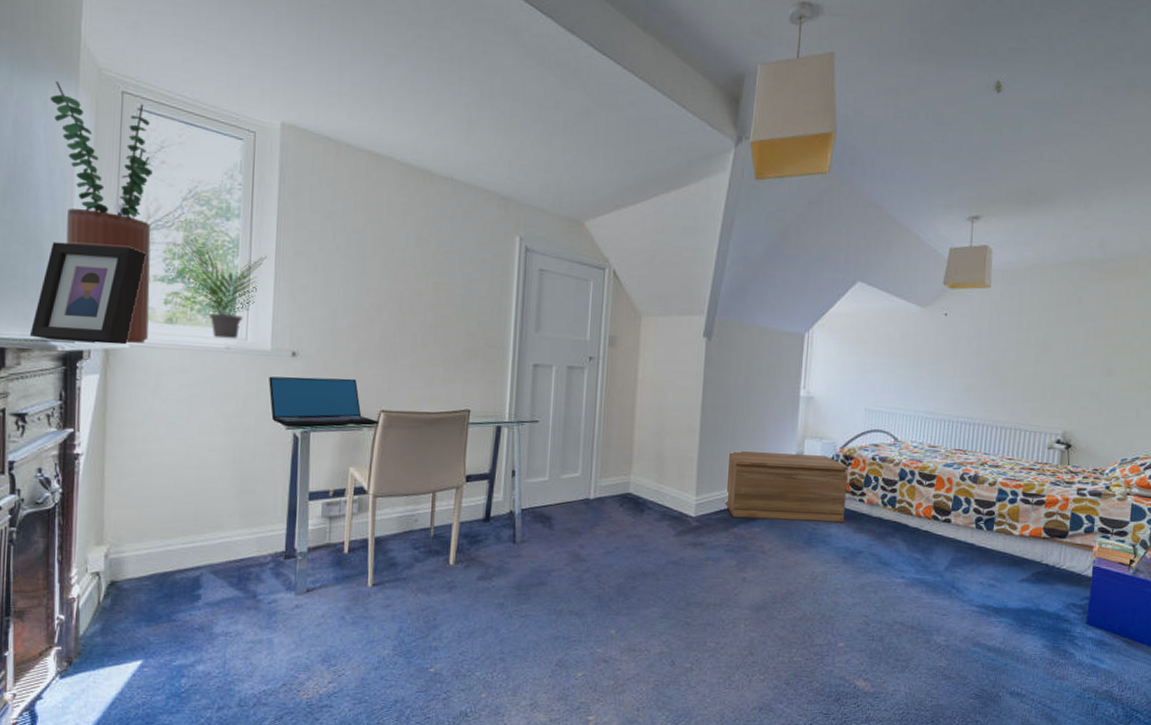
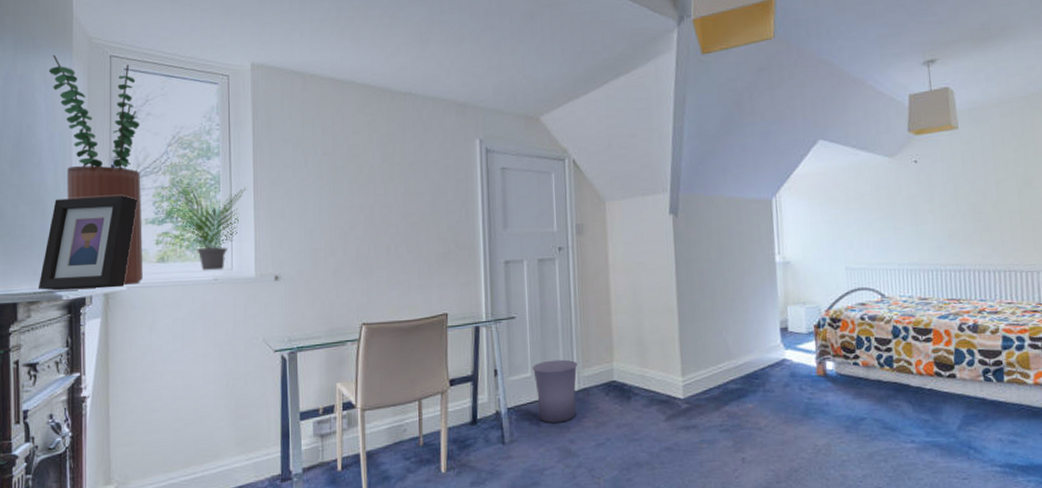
laptop: present [269,376,379,427] -> none [255,295,361,349]
waste bin: none [550,467,596,528] -> present [532,359,578,423]
storage box: present [723,451,848,523] -> none [710,321,841,395]

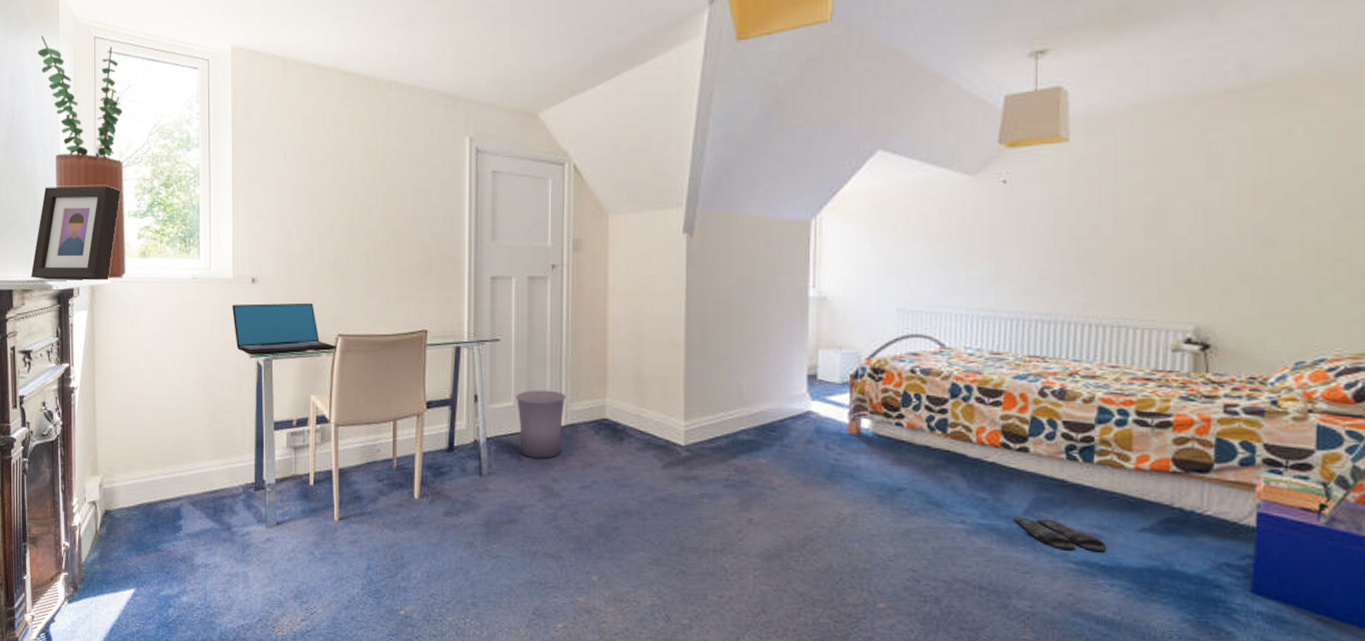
potted plant: present [158,181,246,271] -> none [139,173,225,269]
laptop: none [255,295,361,349] -> present [232,302,337,355]
slippers: none [951,431,1021,457] -> present [1014,517,1106,553]

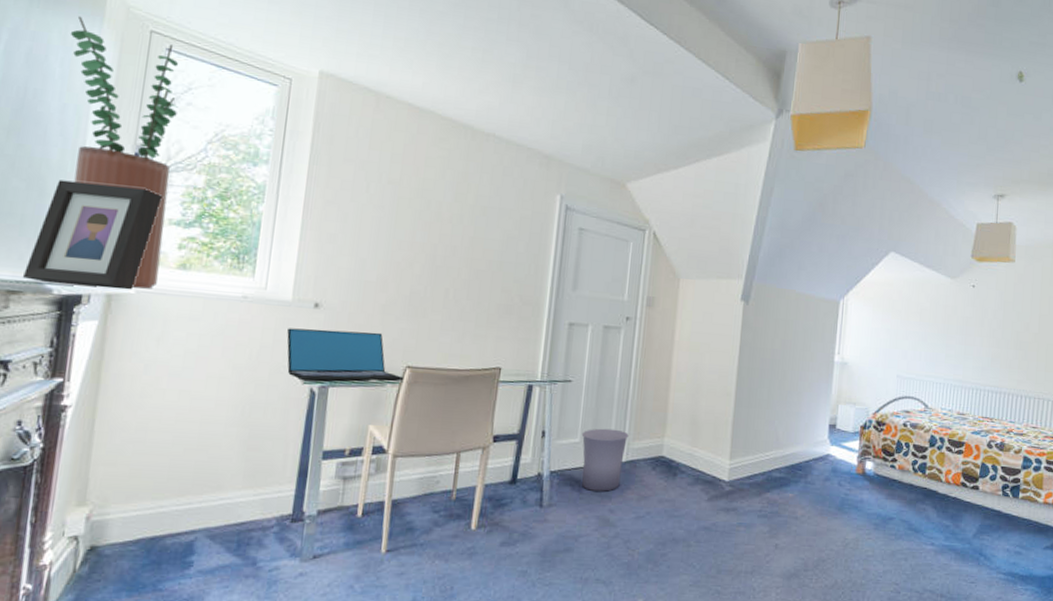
slippers: present [1014,517,1106,553] -> none [967,539,1024,566]

